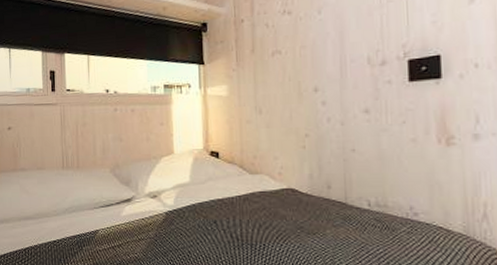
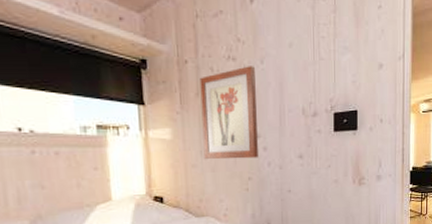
wall art: none [255,17,316,115] -> present [199,66,258,160]

